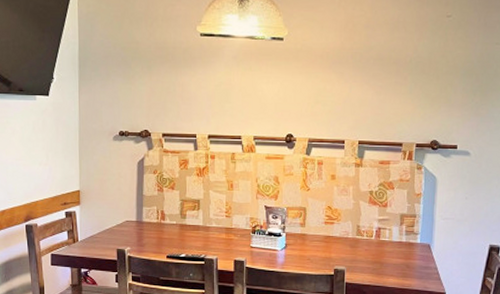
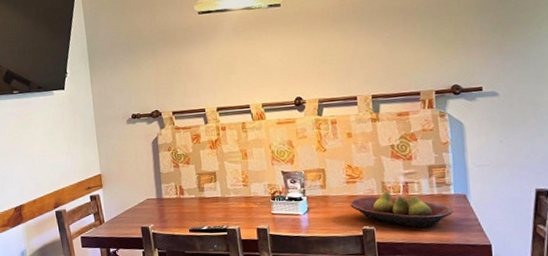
fruit bowl: none [325,235,417,272] -> present [350,191,453,228]

